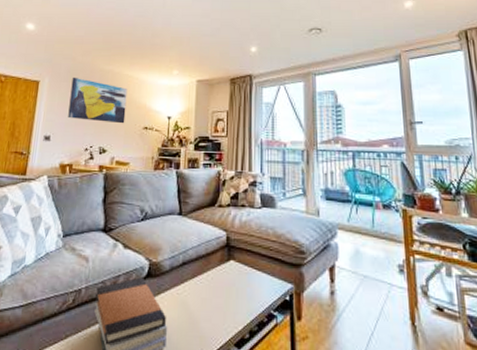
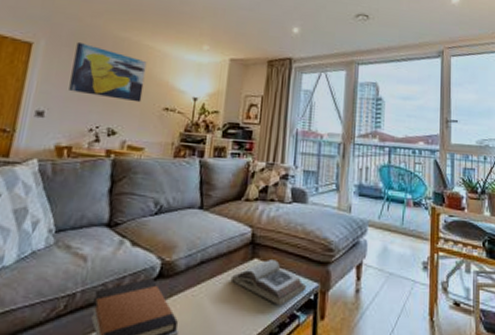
book: none [210,261,282,306] -> present [230,260,307,306]

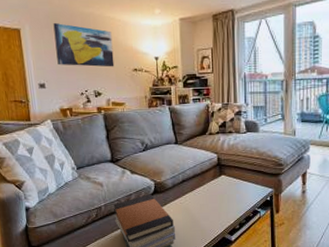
book: present [230,260,307,306] -> none [206,175,264,206]

